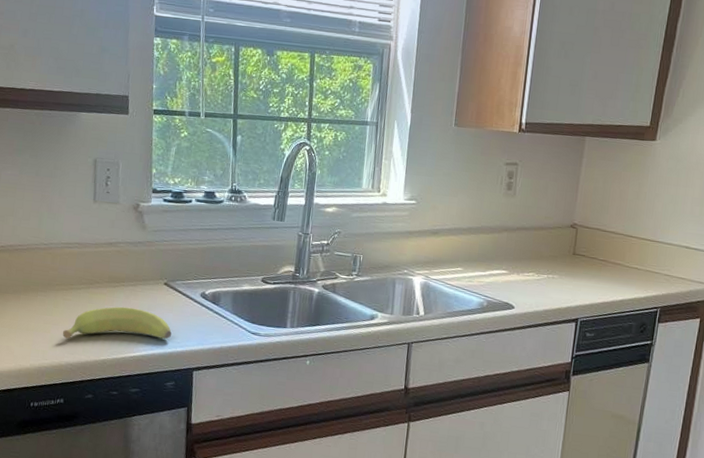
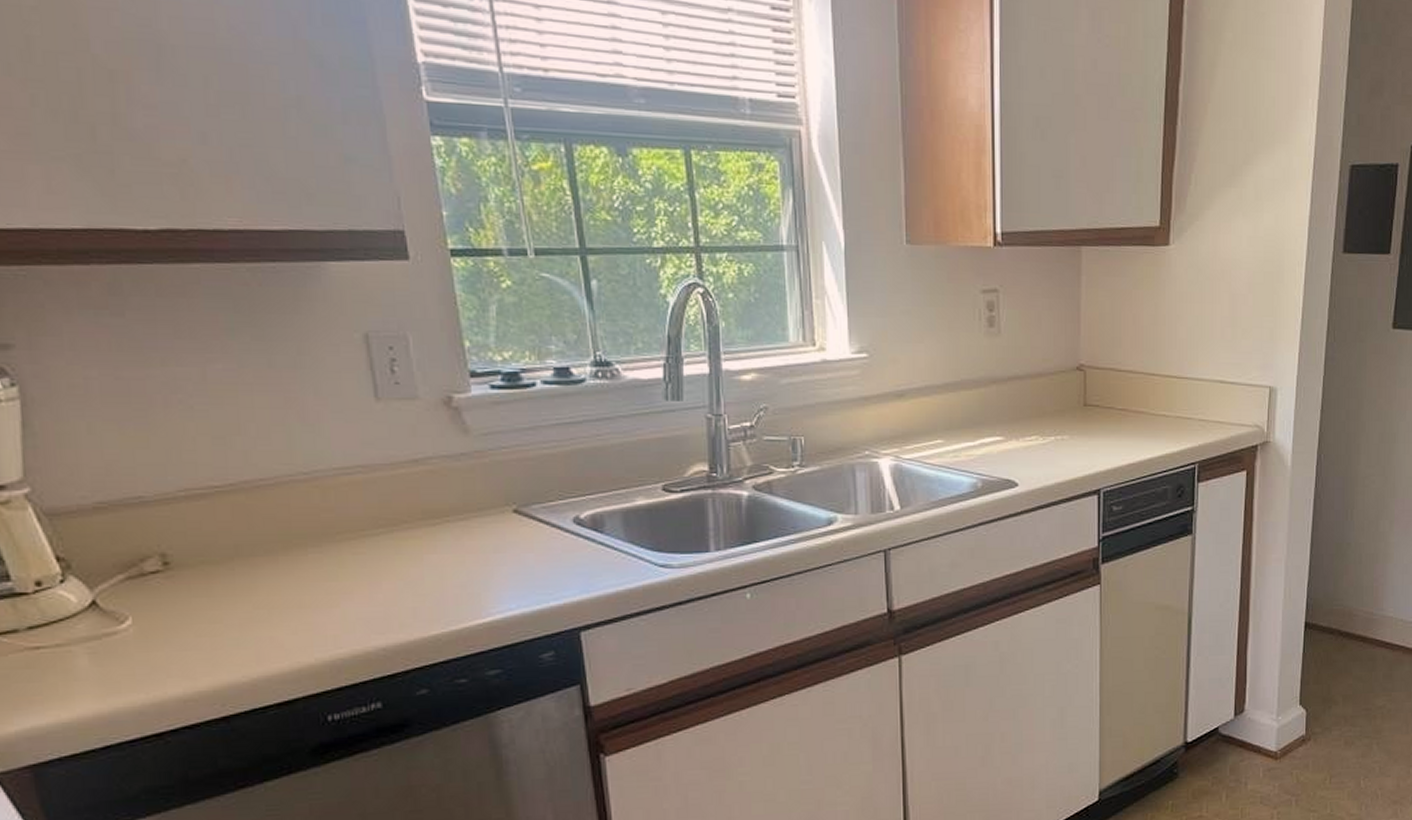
banana: present [62,306,172,339] -> none [360,552,537,612]

